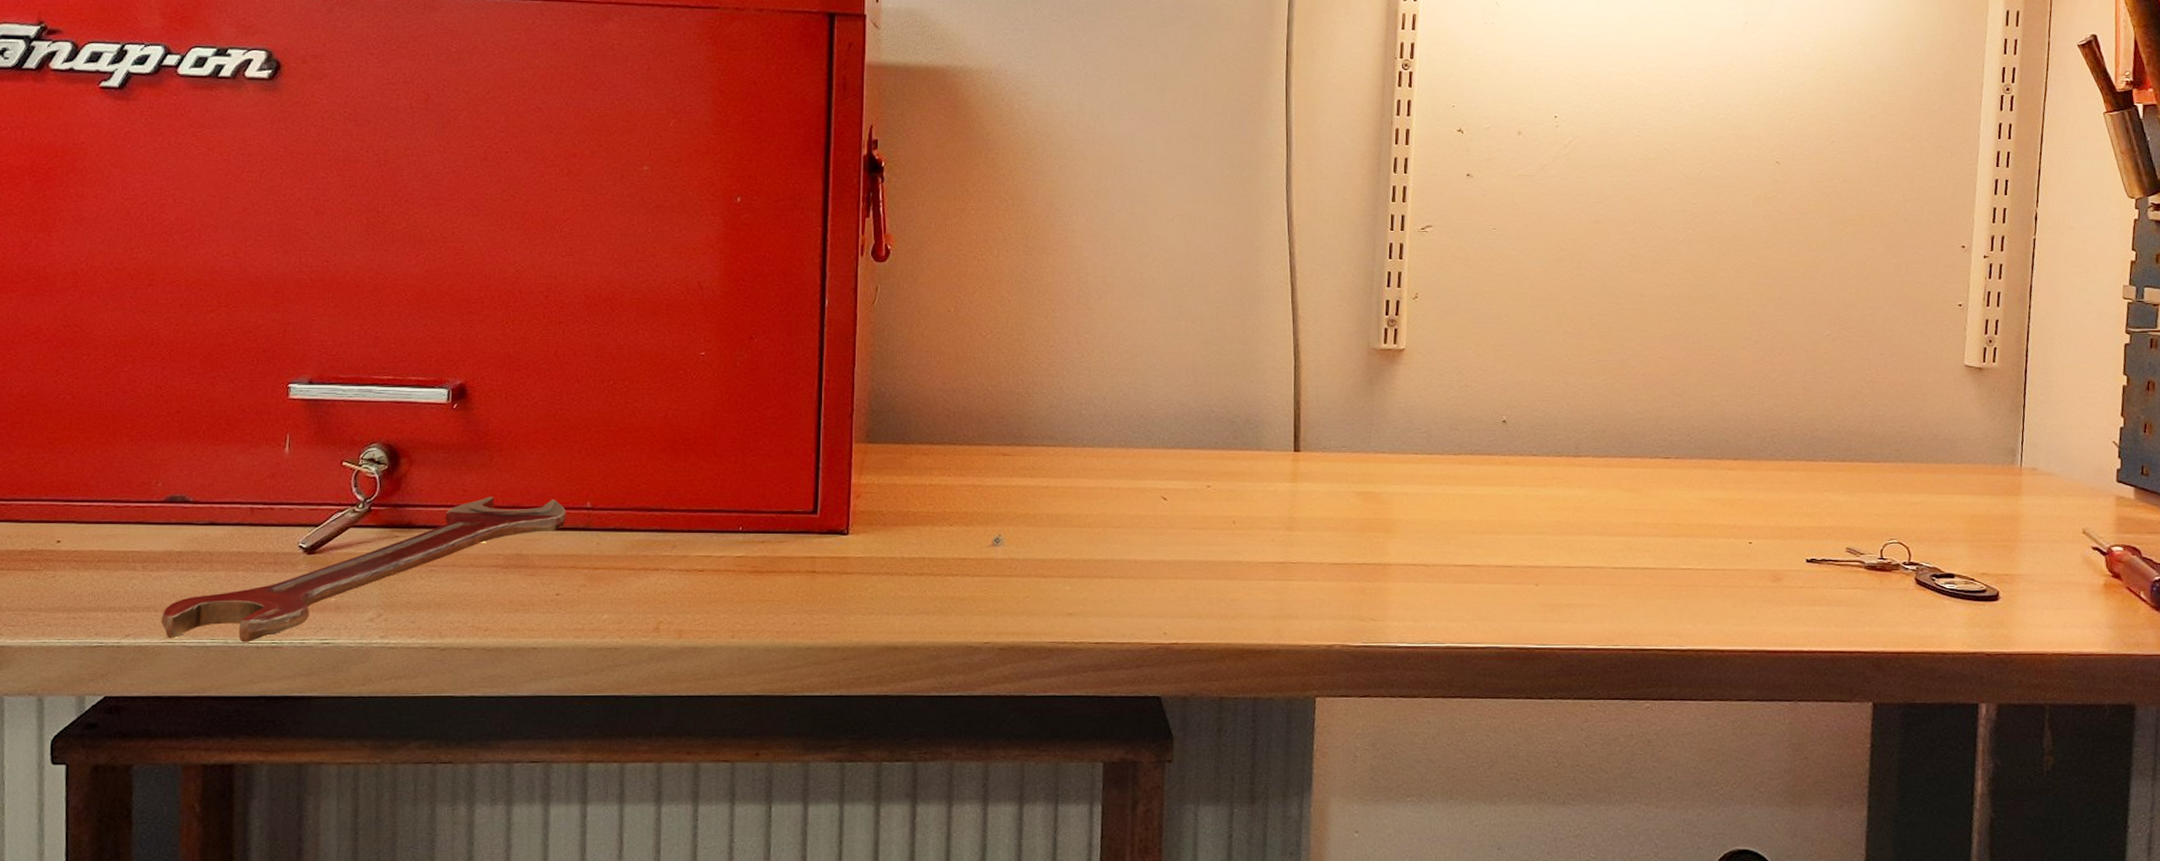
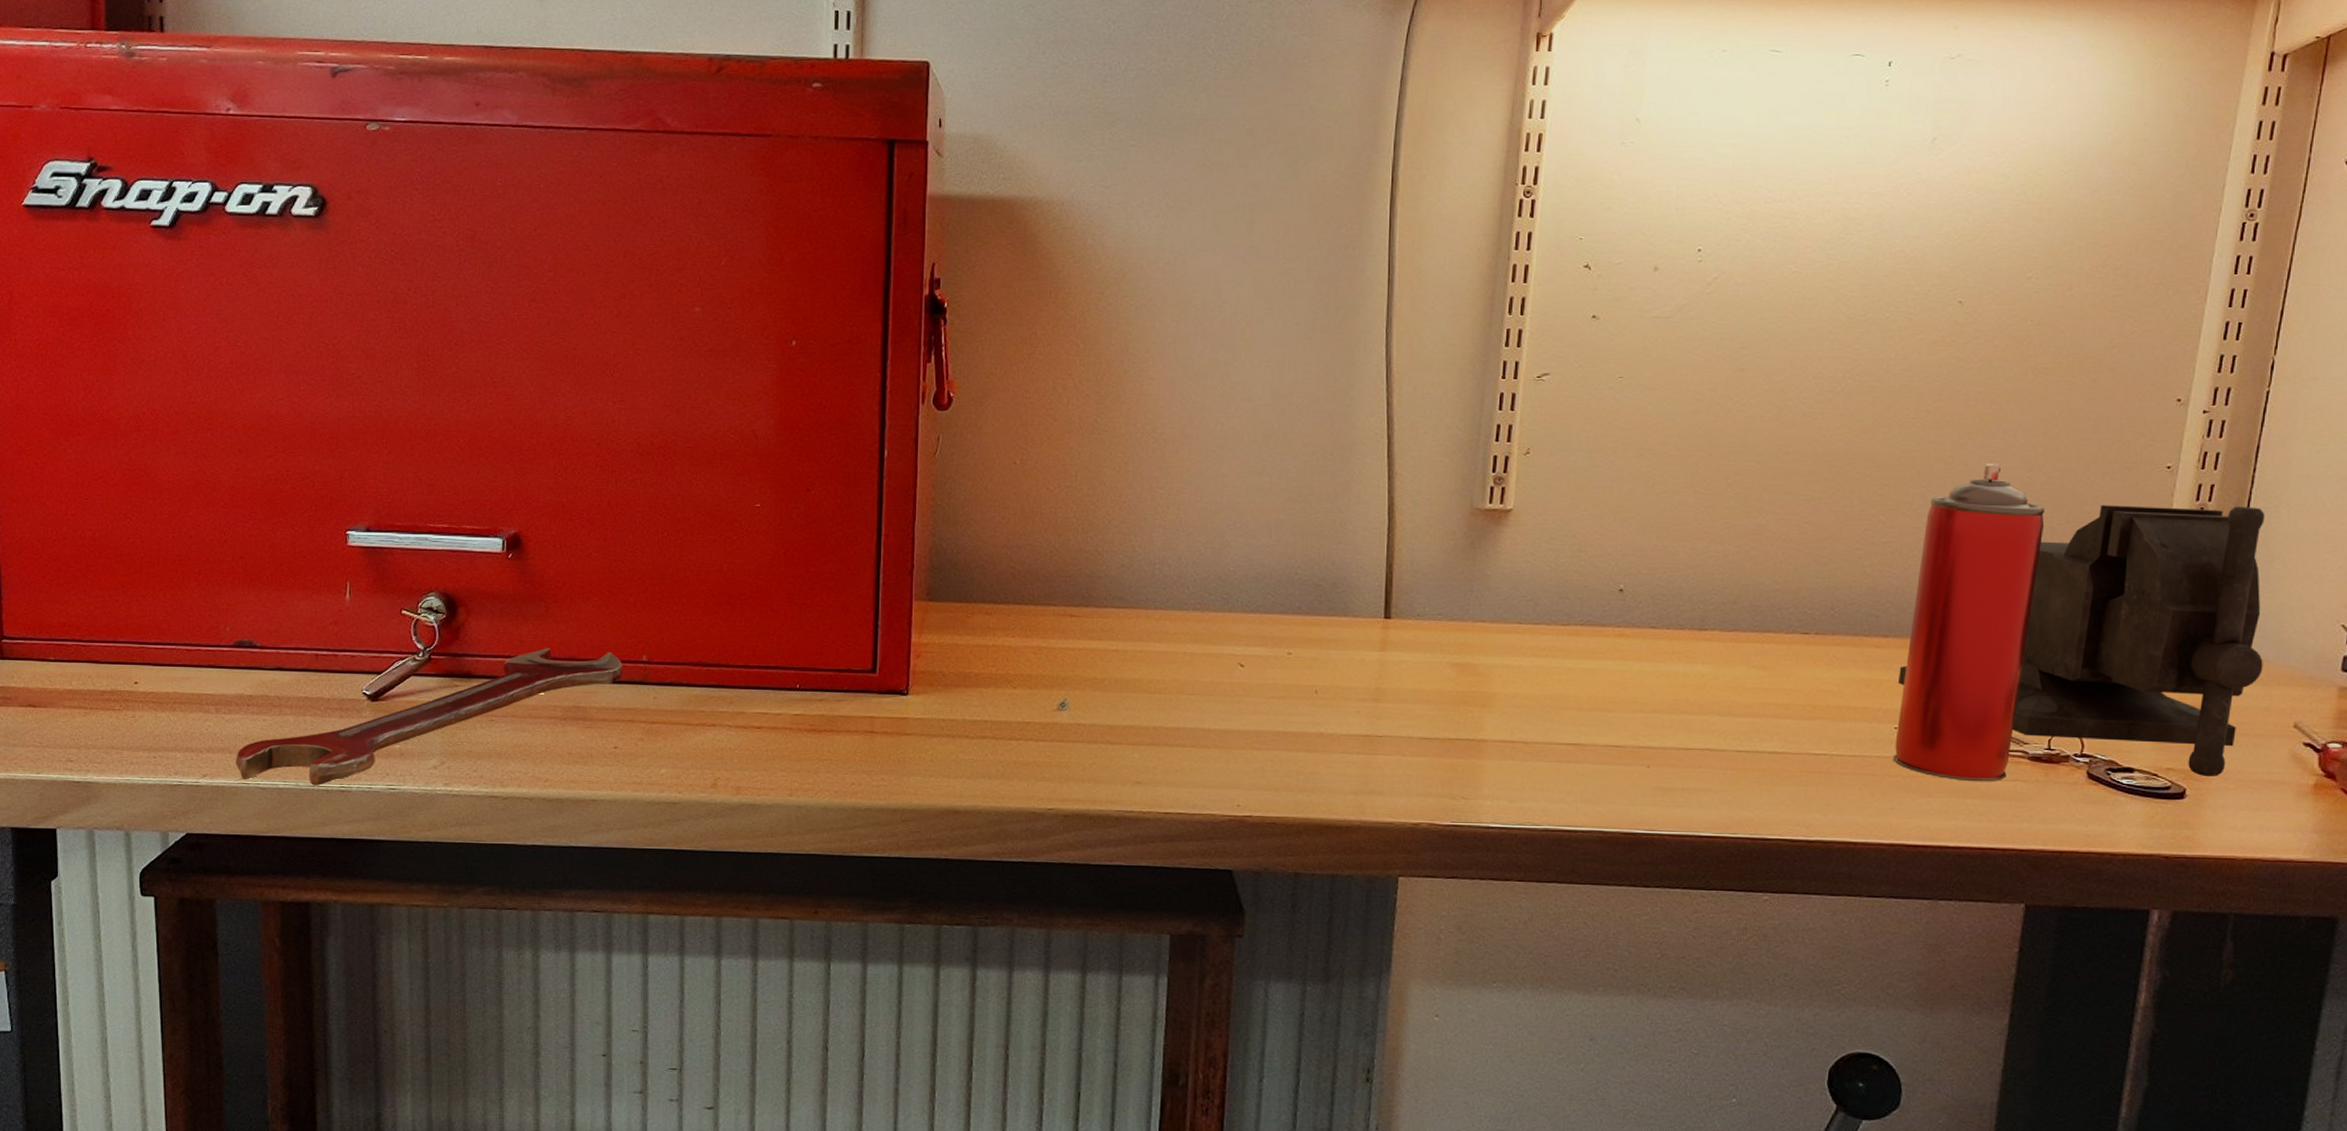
vise: none [1749,339,2053,580] -> present [1898,505,2265,778]
aerosol can: none [1750,302,1862,591] -> present [1893,462,2045,782]

